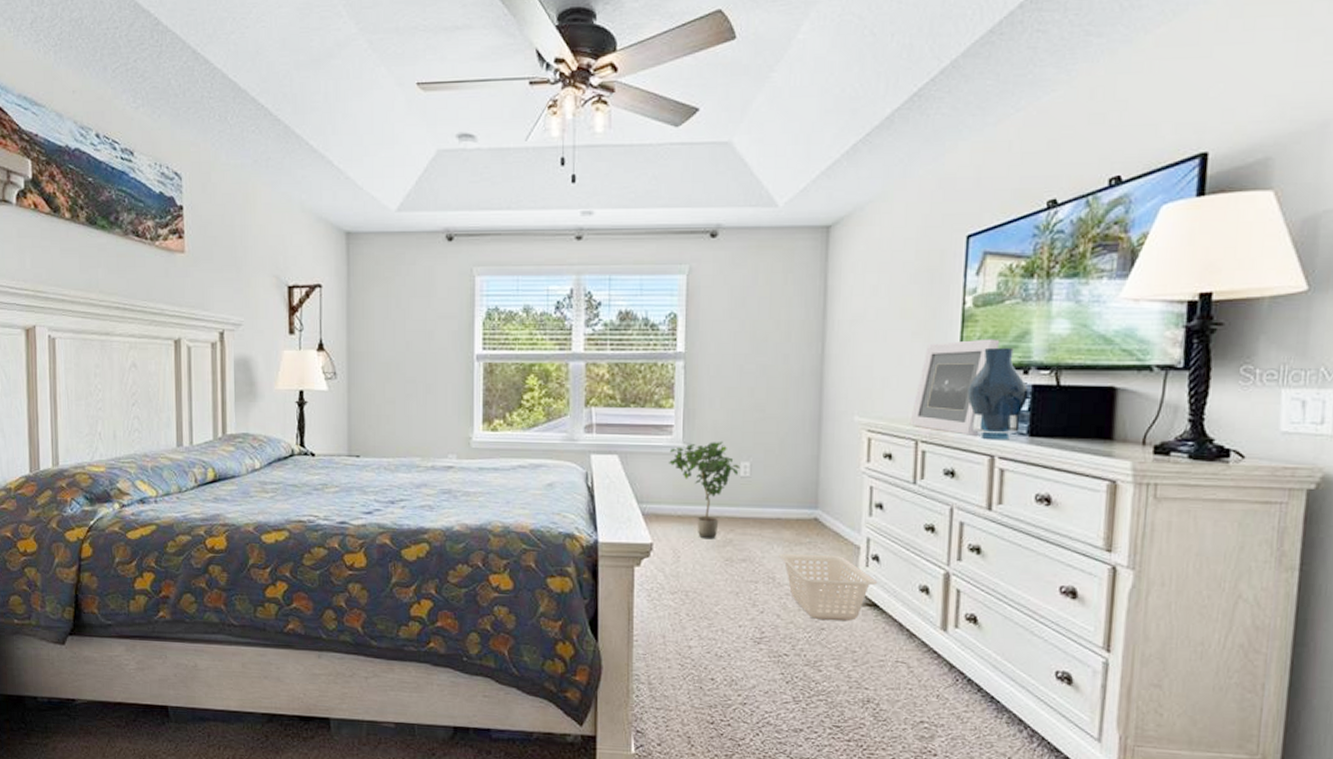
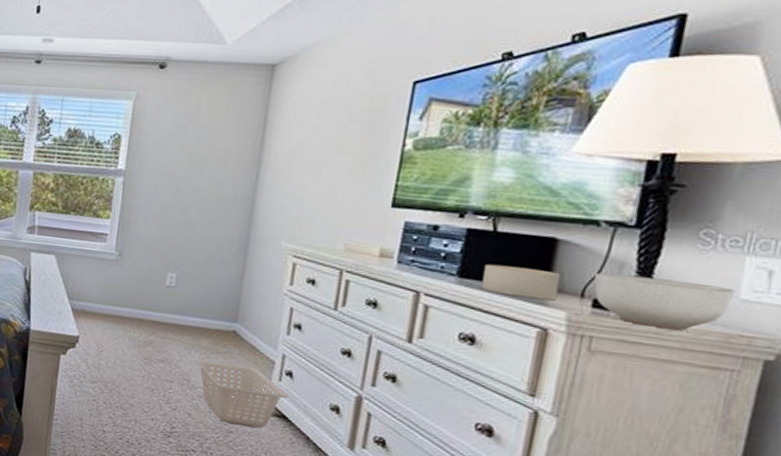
potted plant: present [669,441,741,540] -> none [101,252,167,339]
picture frame: present [909,339,1000,437] -> none [336,180,438,272]
vase: present [967,347,1028,440] -> none [397,189,463,279]
candle: none [1051,419,1123,452] -> present [481,264,561,301]
bowl: none [1152,418,1276,468] -> present [593,272,735,331]

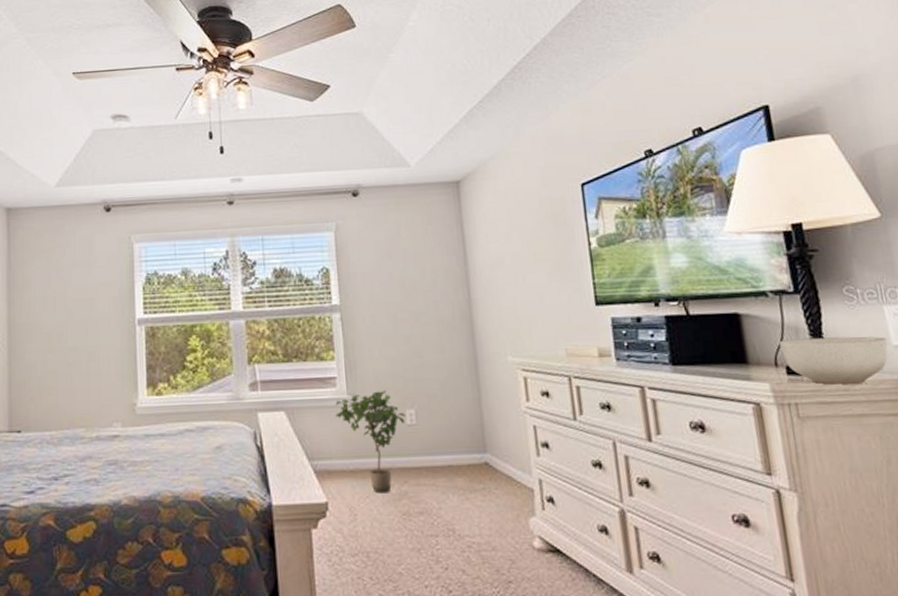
potted plant: none [101,252,167,339] -> present [335,389,406,494]
laundry basket: present [195,358,289,428] -> none [455,500,557,571]
candle: present [481,264,561,301] -> none [690,345,757,377]

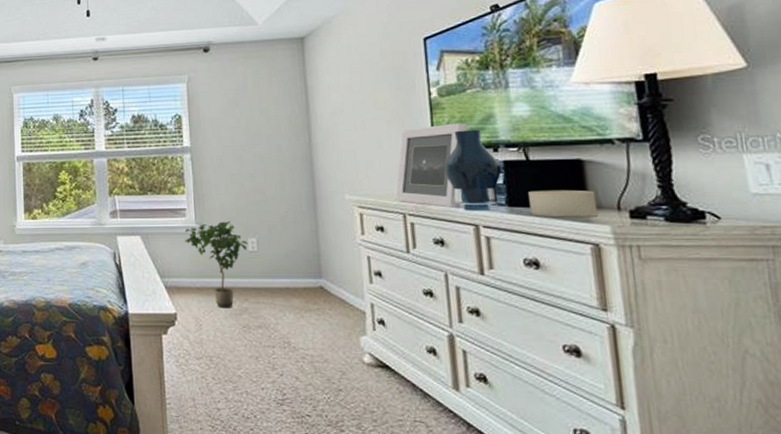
picture frame: none [560,275,629,369] -> present [395,122,468,209]
vase: none [607,282,663,372] -> present [444,129,501,211]
candle: none [690,345,757,377] -> present [528,189,598,219]
bowl: present [778,336,888,385] -> none [623,183,745,229]

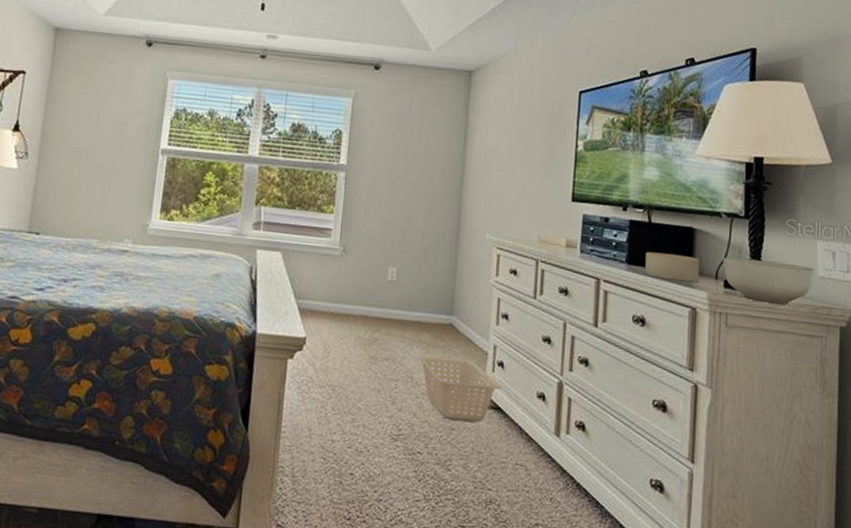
potted plant: present [184,220,249,309] -> none [326,246,389,338]
laundry basket: none [291,319,386,382] -> present [418,354,502,422]
picture frame: present [395,122,468,209] -> none [532,177,605,261]
vase: present [444,129,501,211] -> none [578,185,627,266]
bowl: none [623,183,745,229] -> present [722,257,814,305]

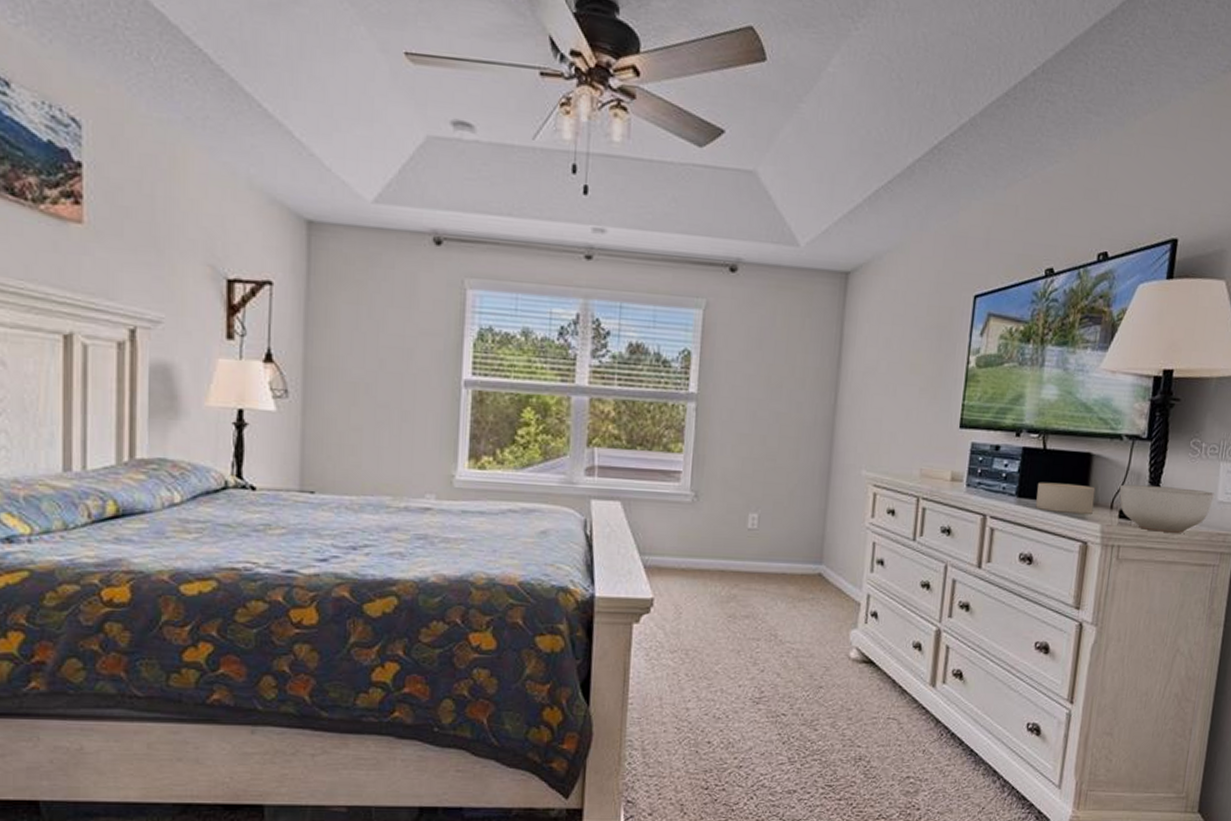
laundry basket: present [418,354,502,422] -> none [782,609,875,678]

